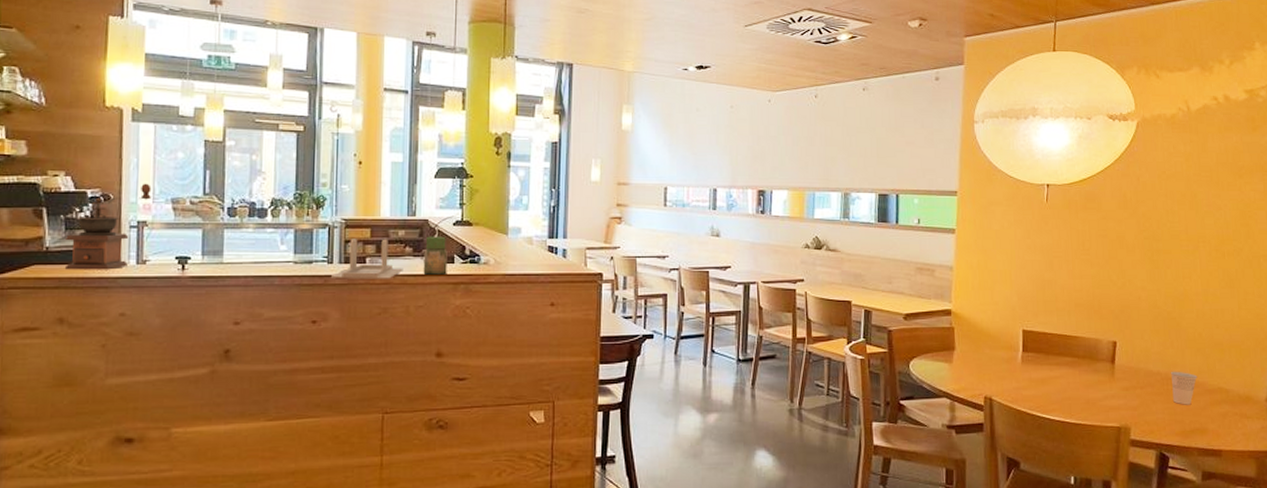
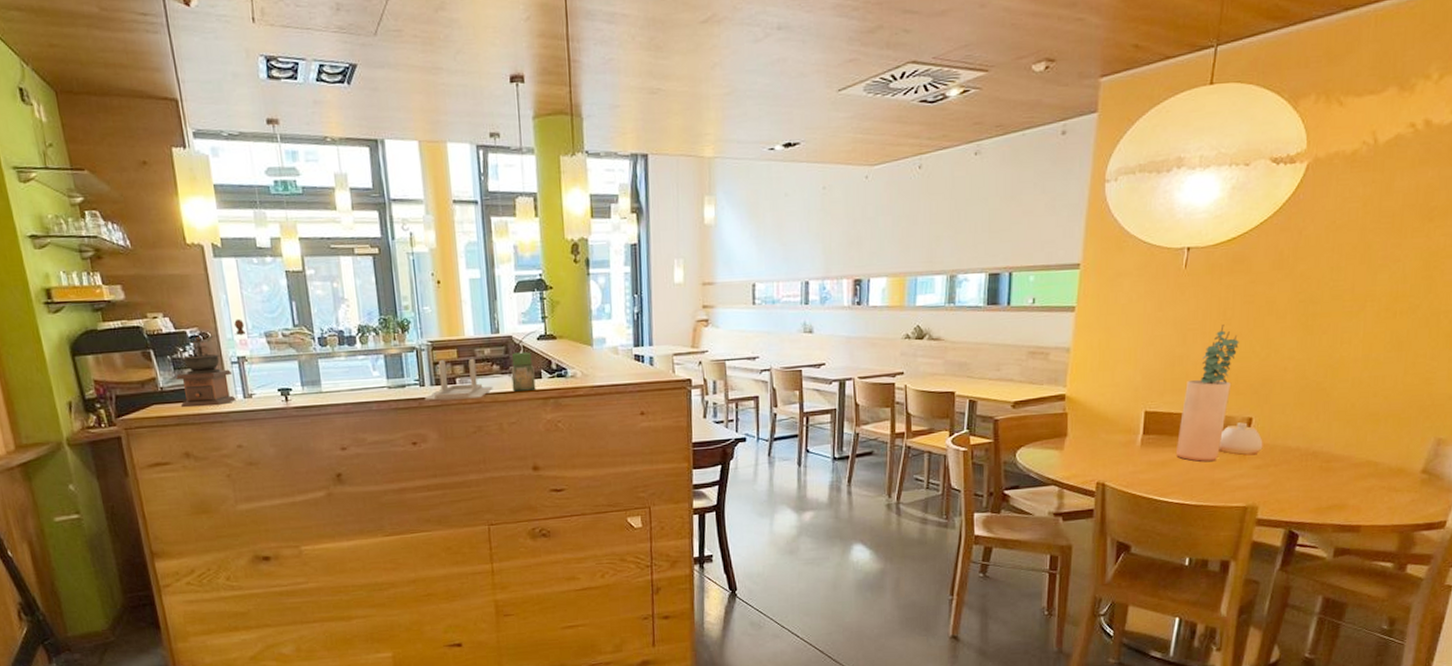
vase: none [1052,254,1098,382] -> present [1175,325,1239,462]
sugar bowl: none [1090,345,1129,377] -> present [1218,422,1263,455]
cup: present [1170,371,1198,405] -> none [1311,445,1344,481]

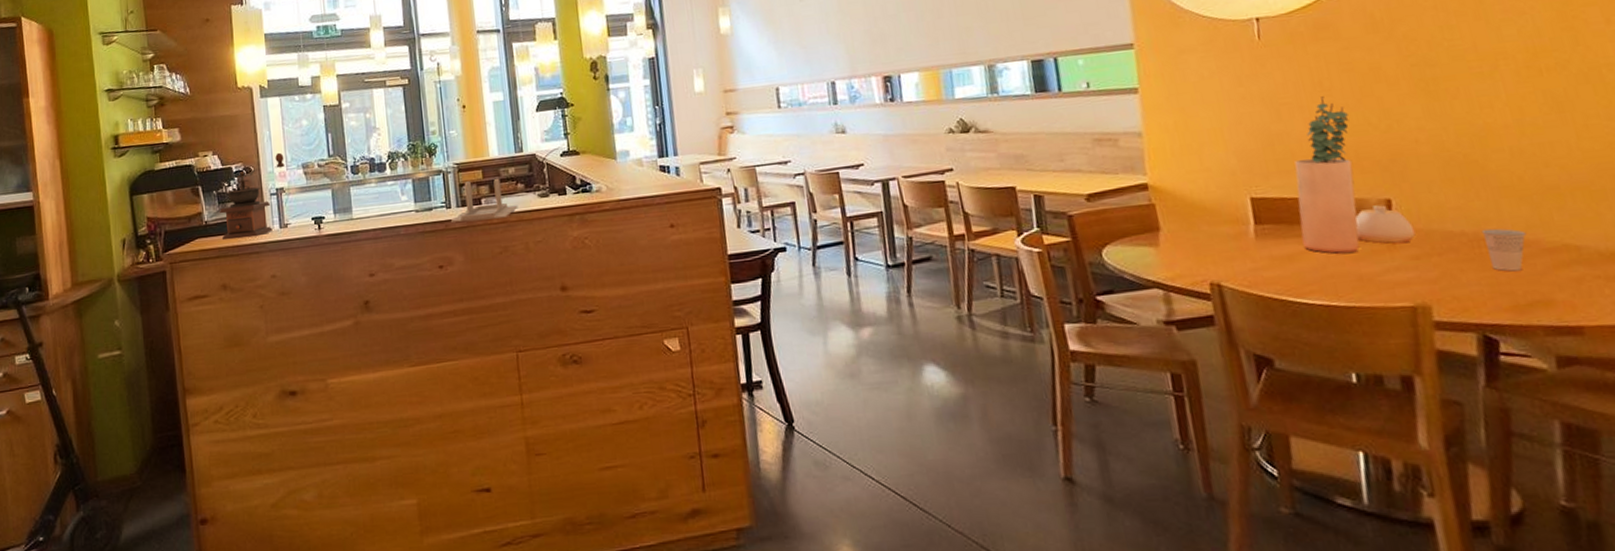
jar: present [511,352,536,392] -> none [535,168,561,209]
cup: none [1311,445,1344,481] -> present [1481,228,1527,272]

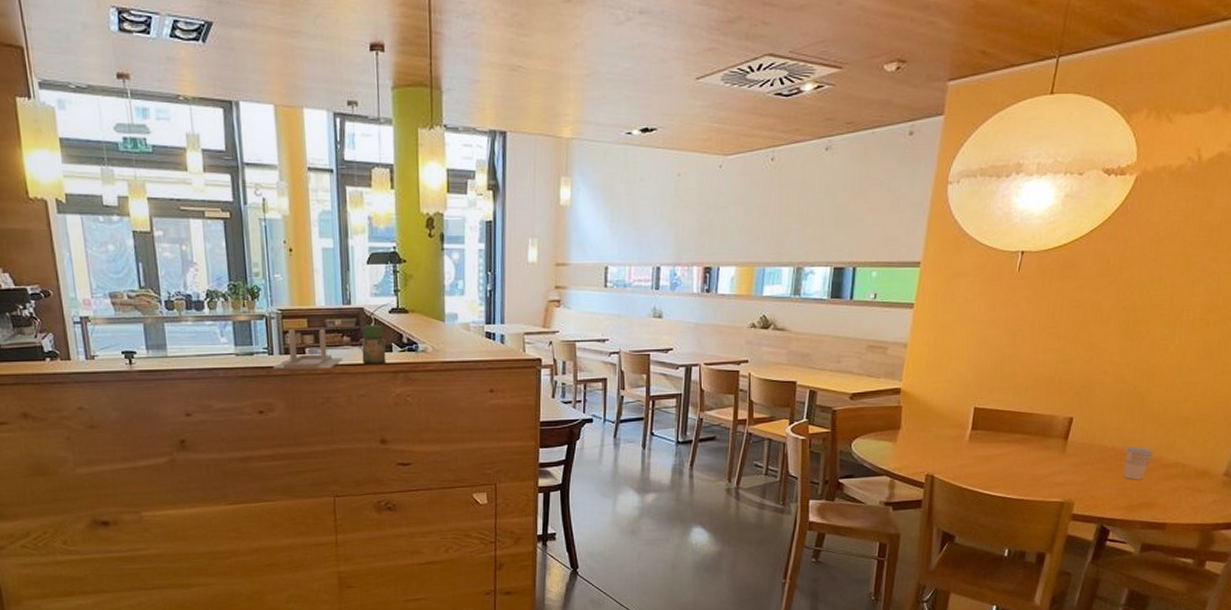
coffee grinder: present [220,152,285,241] -> none [15,278,89,367]
jar: none [535,168,561,209] -> present [361,324,386,364]
vase: present [1294,96,1360,254] -> none [1000,327,1065,458]
sugar bowl: present [1355,205,1416,244] -> none [1040,422,1082,453]

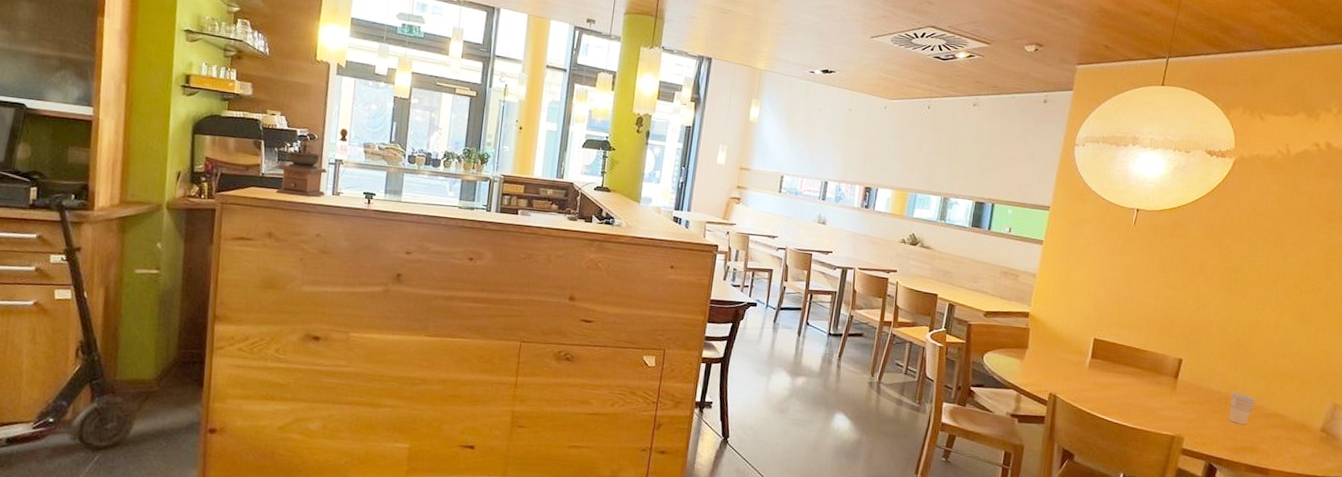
coffee grinder: none [15,278,89,367] -> present [275,128,349,198]
napkin holder: present [272,328,343,370] -> none [487,192,549,230]
jar: present [361,324,386,364] -> none [565,197,587,231]

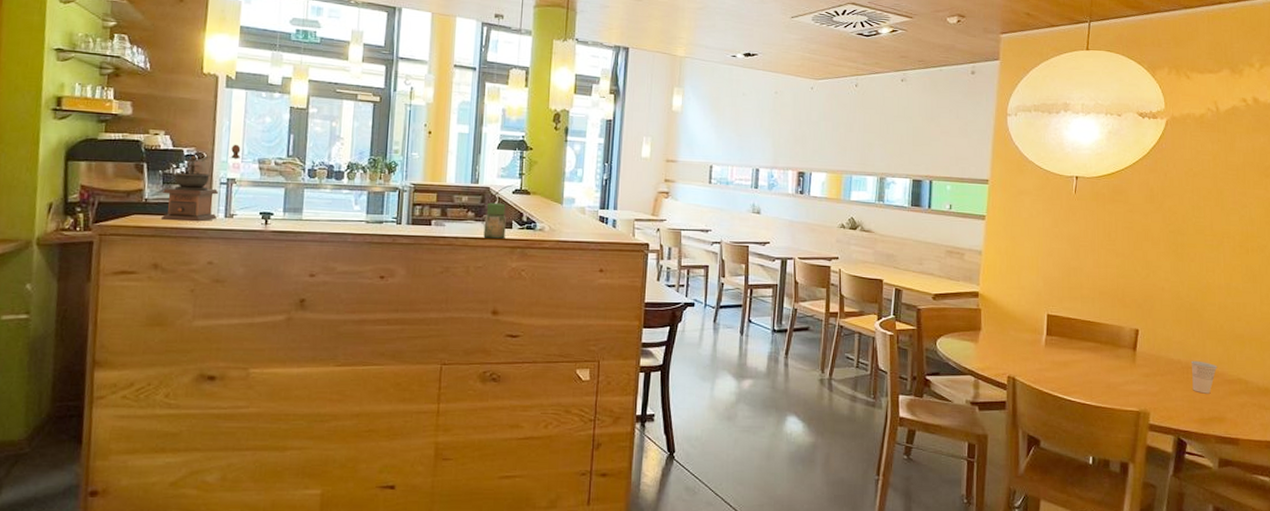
jar: none [565,197,587,231] -> present [483,202,506,239]

